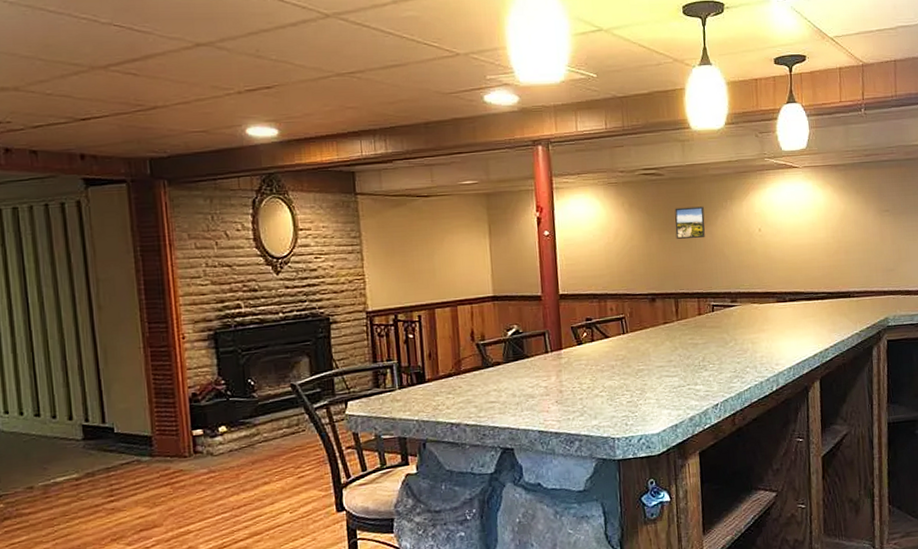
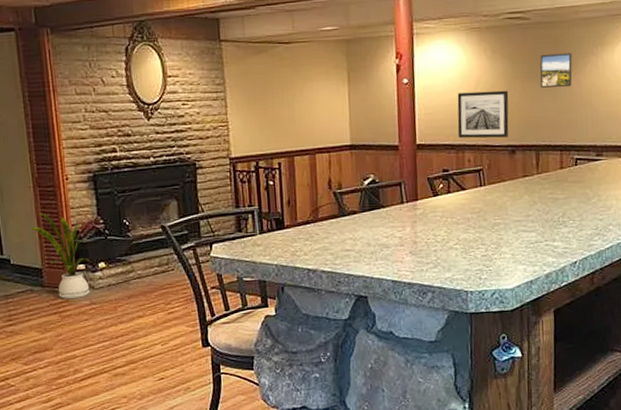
house plant: none [140,375,208,469] -> present [31,212,90,299]
wall art: none [597,241,648,288] -> present [457,90,509,139]

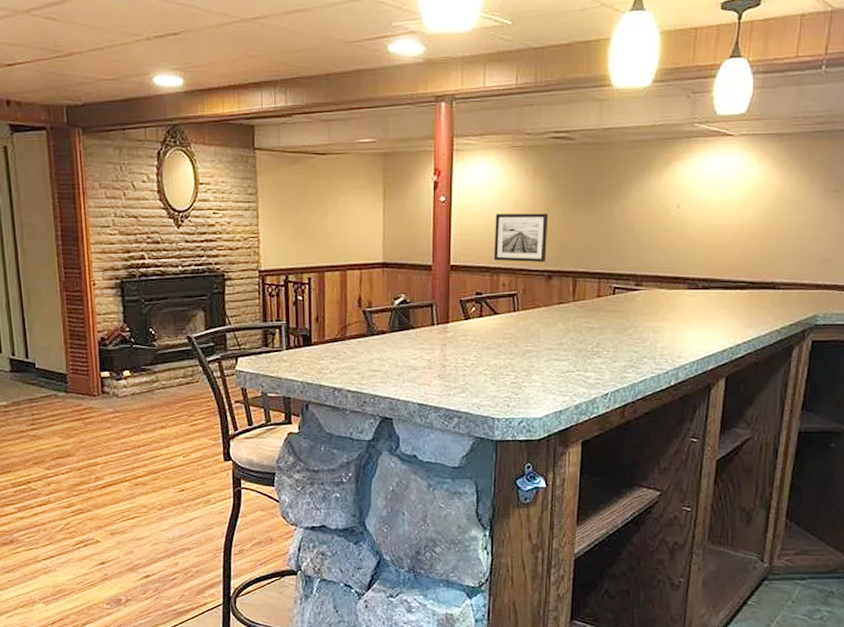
house plant: present [31,212,90,299] -> none [57,317,114,406]
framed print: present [540,52,573,88] -> none [582,176,617,213]

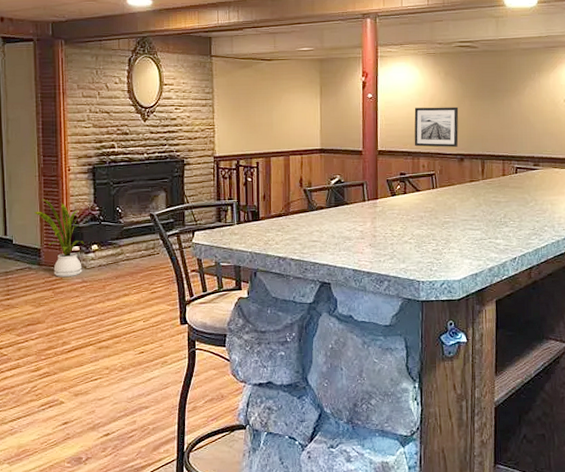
house plant: none [57,317,114,406] -> present [34,199,84,277]

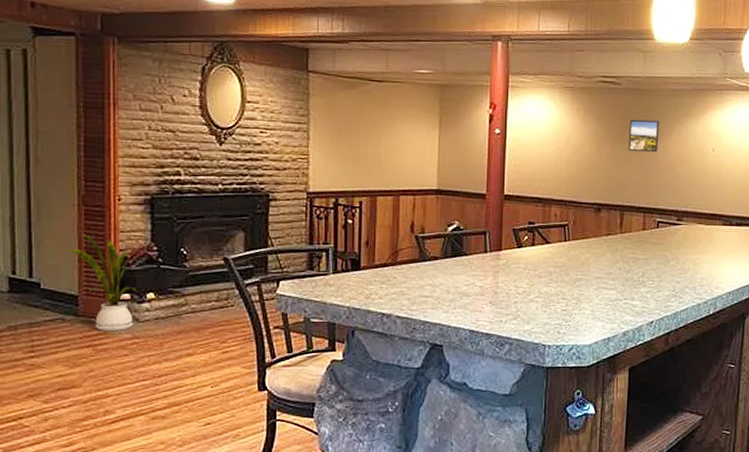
wall art: present [414,107,459,147] -> none [546,148,598,195]
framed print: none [485,77,514,106] -> present [628,119,659,153]

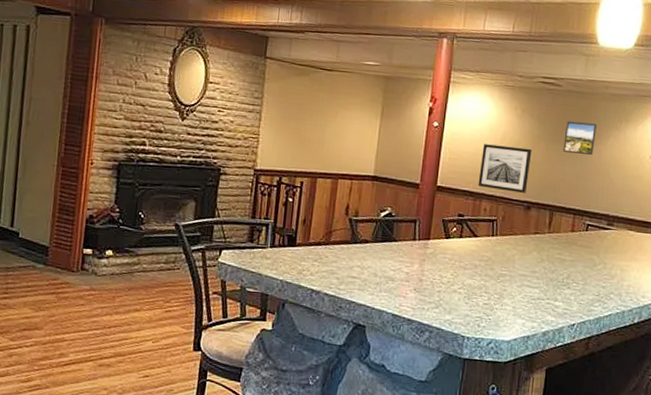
house plant: present [70,234,137,331] -> none [46,191,99,282]
wall art: none [546,148,598,195] -> present [478,144,532,193]

